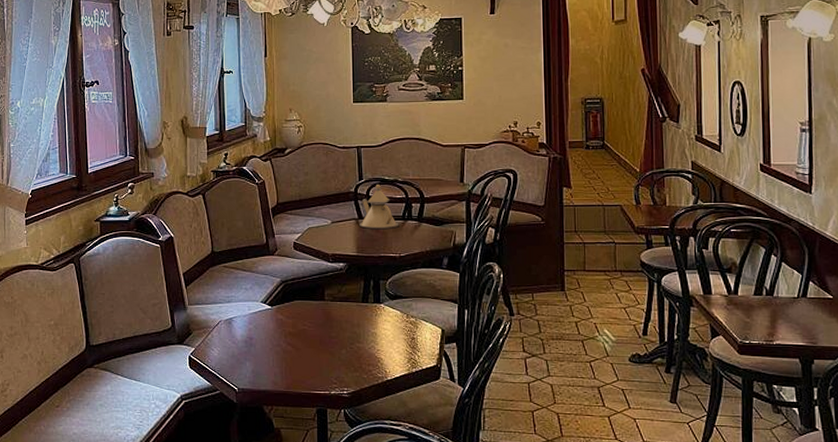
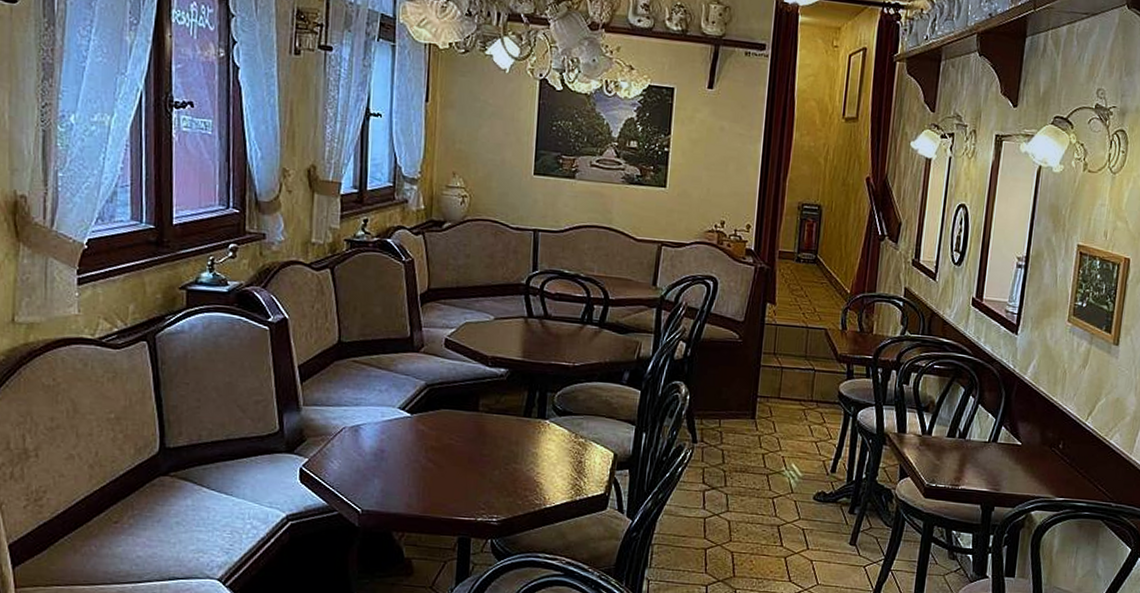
teapot: present [359,184,399,230] -> none [528,277,576,334]

